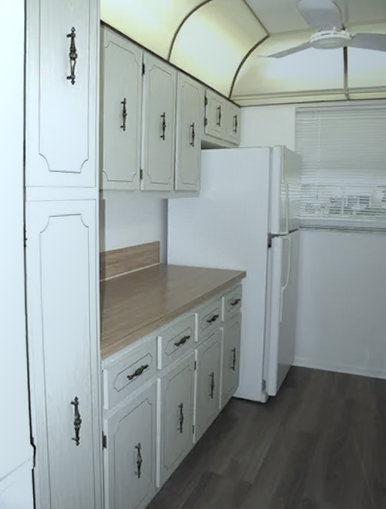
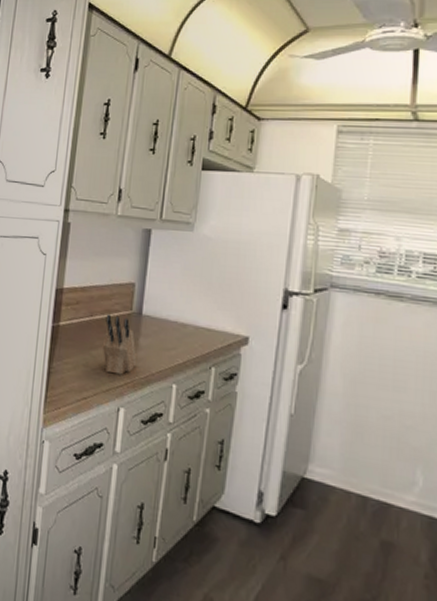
knife block: none [140,267,167,312] -> present [102,314,137,375]

